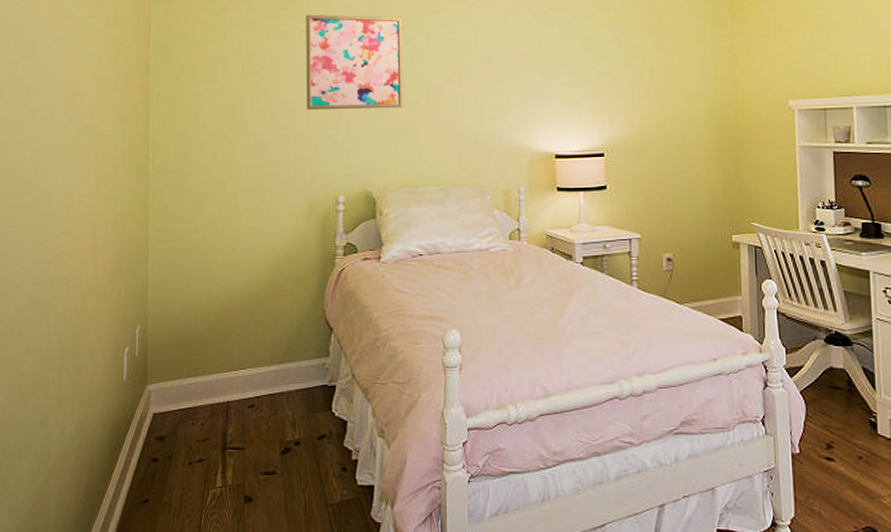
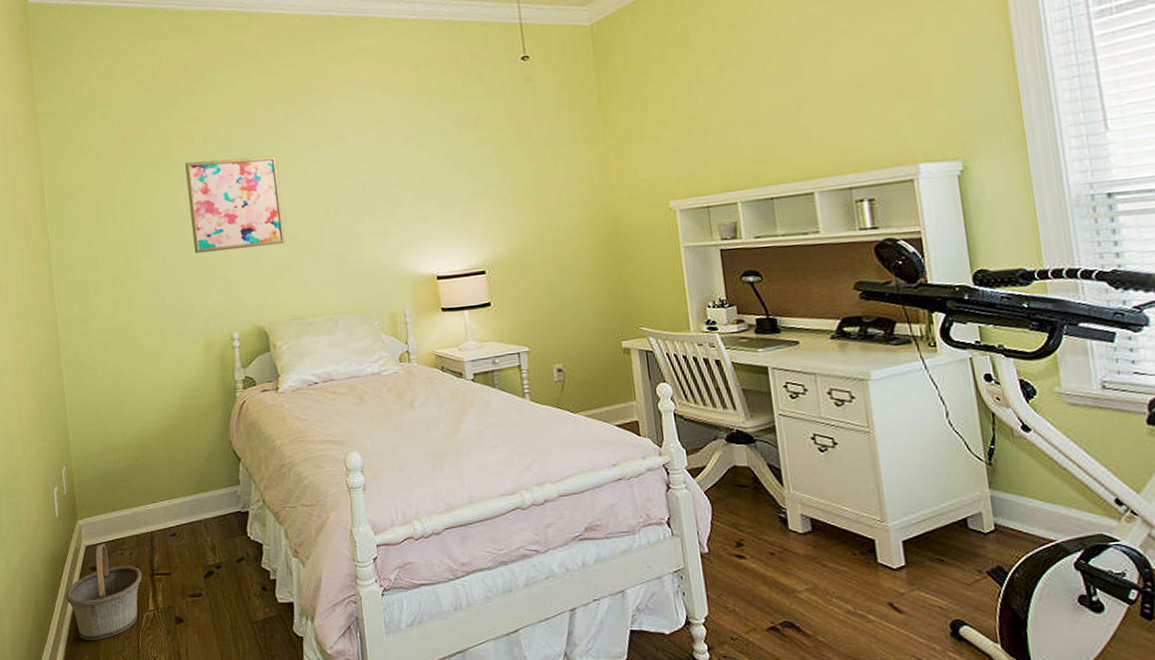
basket: none [124,412,213,518] -> present [66,544,143,641]

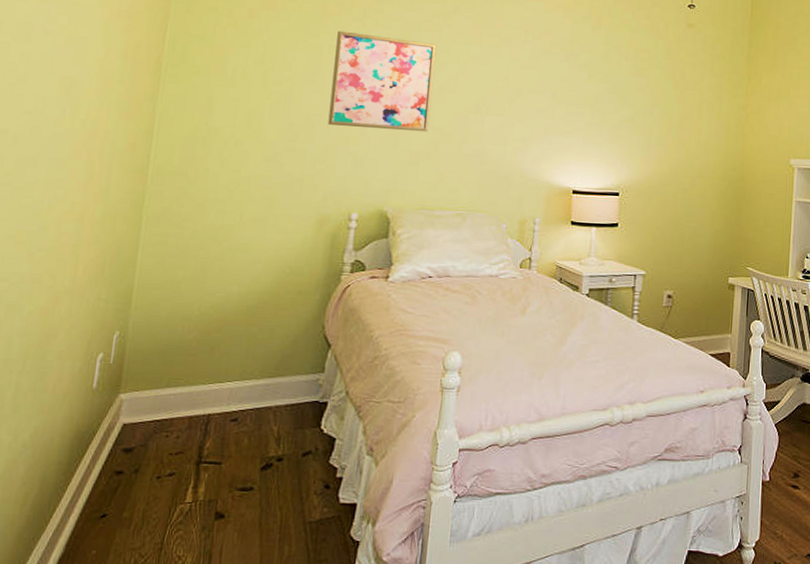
basket: present [66,544,143,641] -> none [82,423,187,534]

